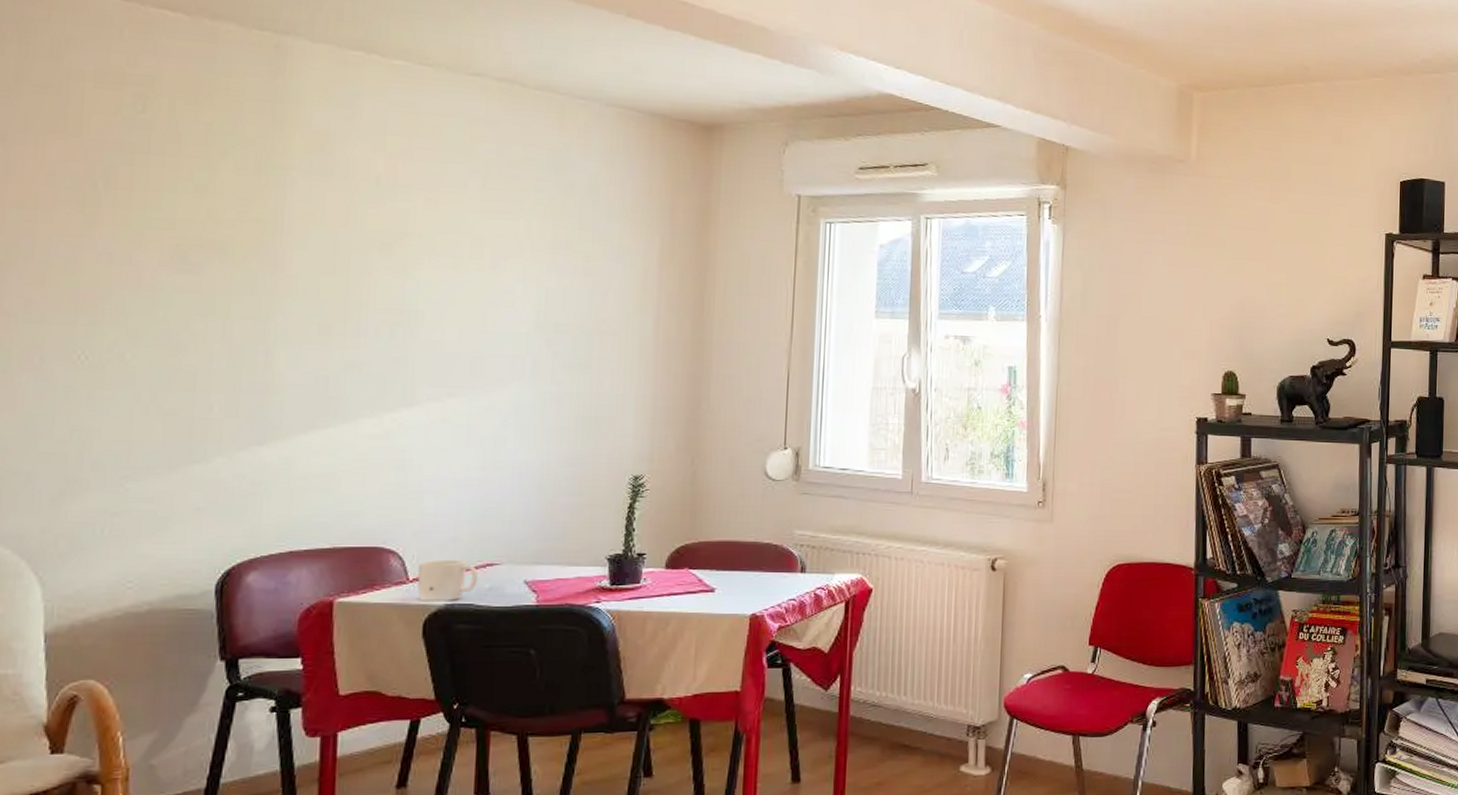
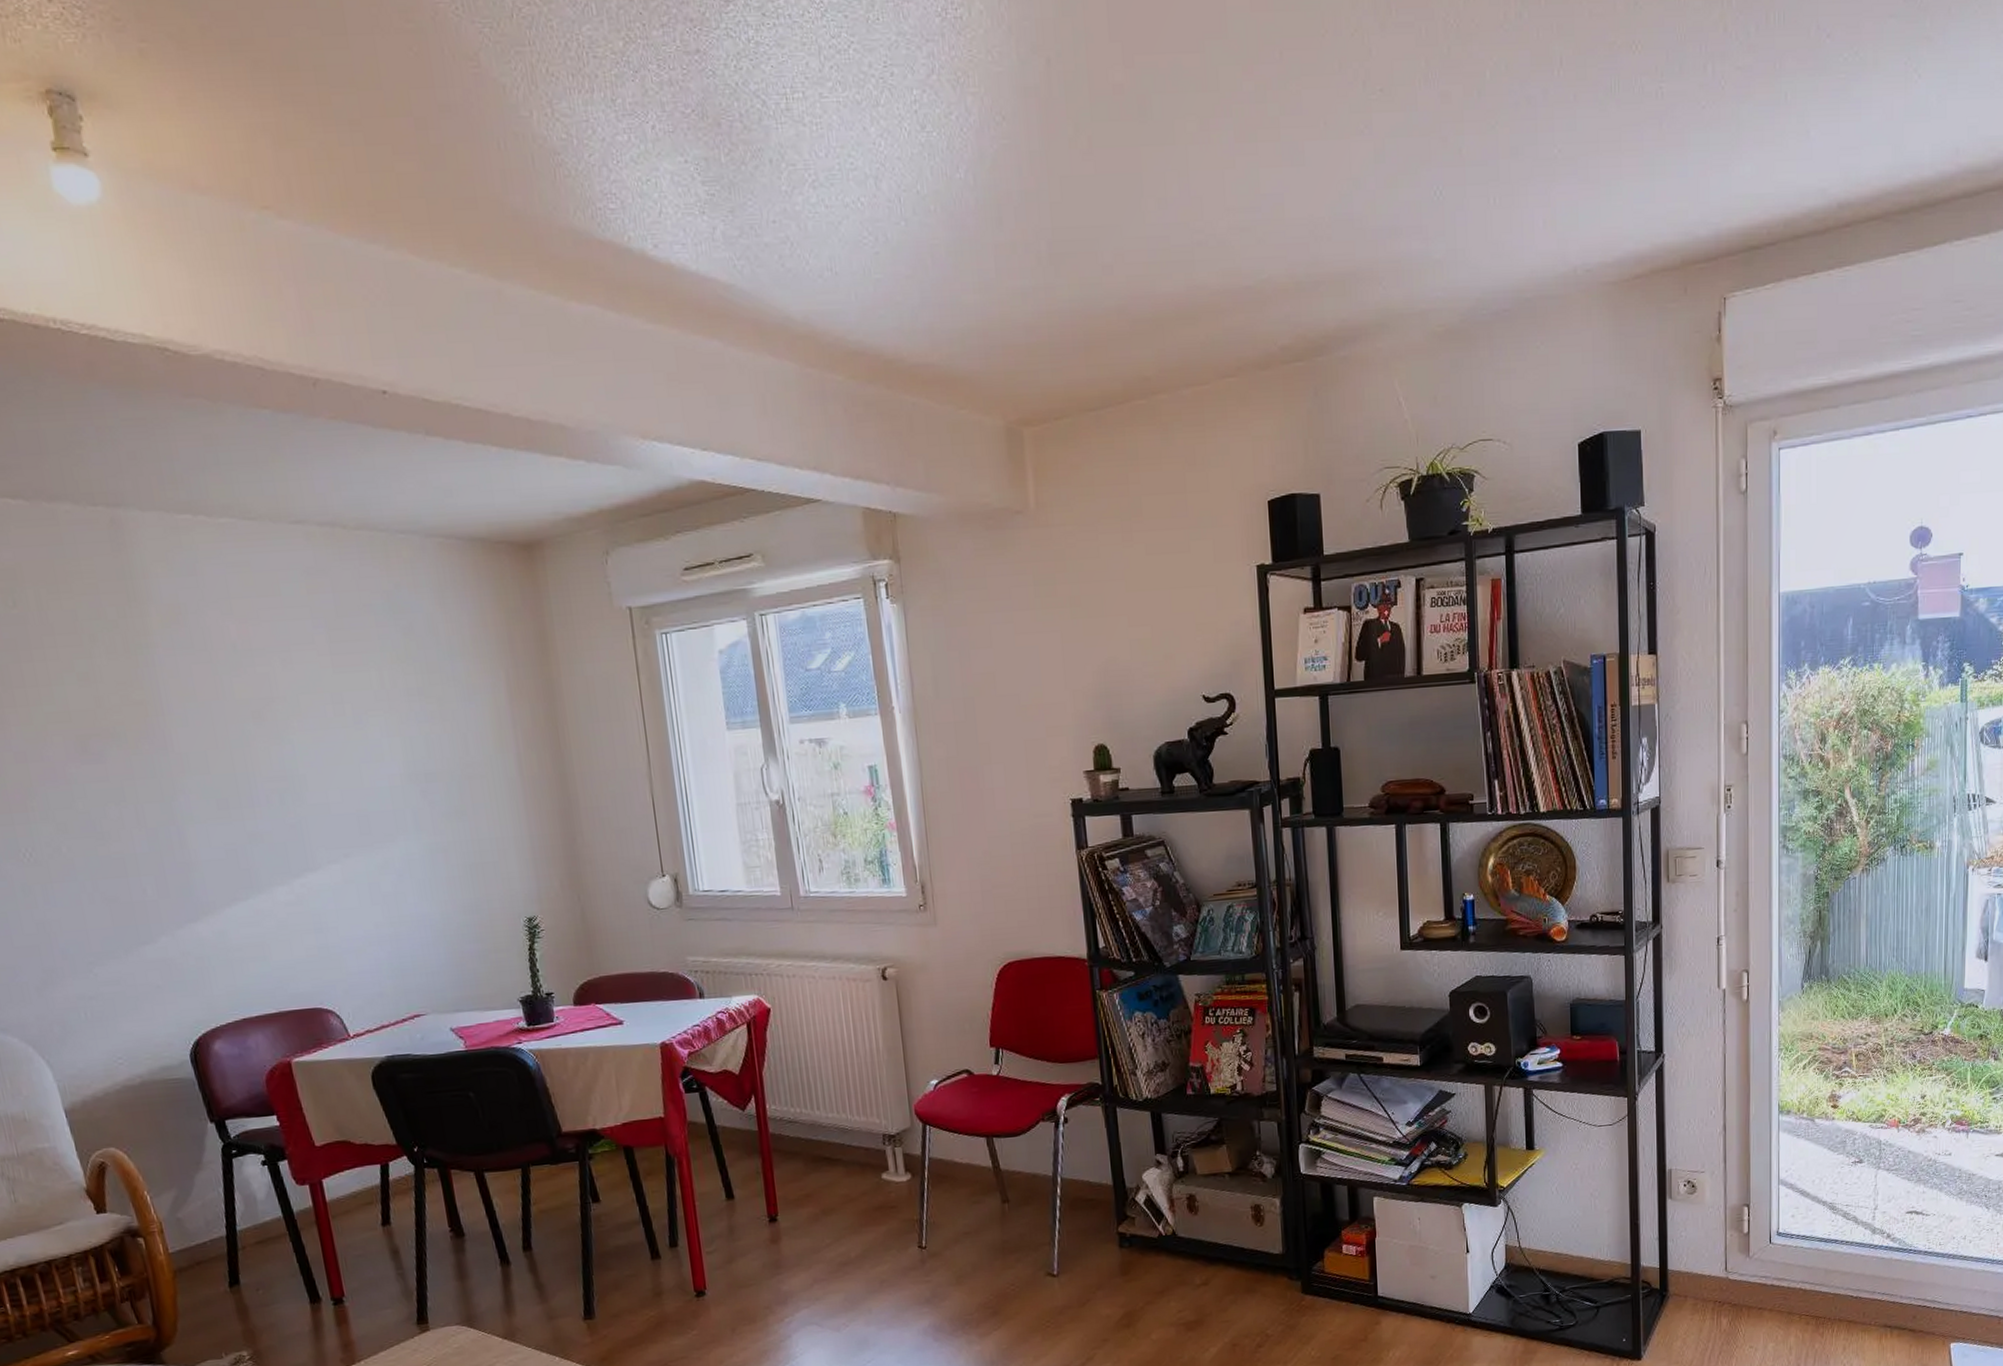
mug: present [417,559,479,602] -> none [354,1013,410,1056]

